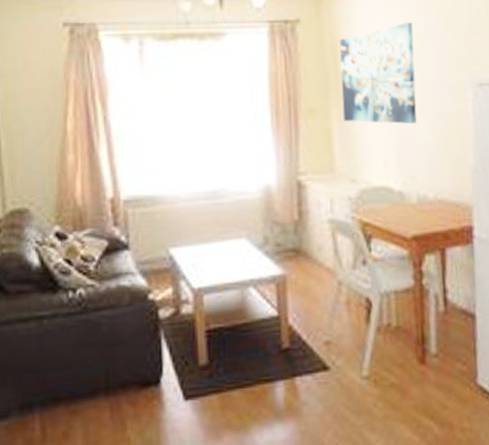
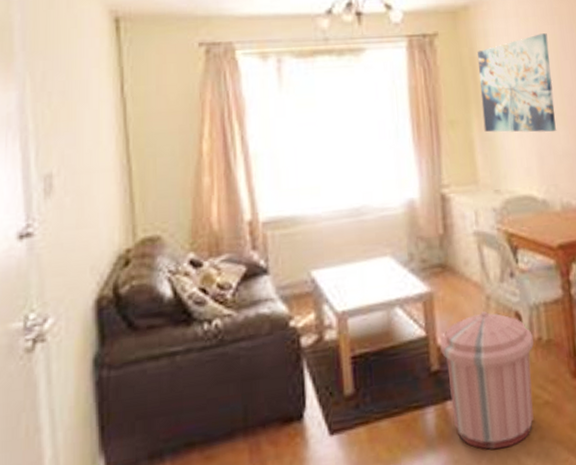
trash can: none [291,296,383,424] -> present [440,311,534,450]

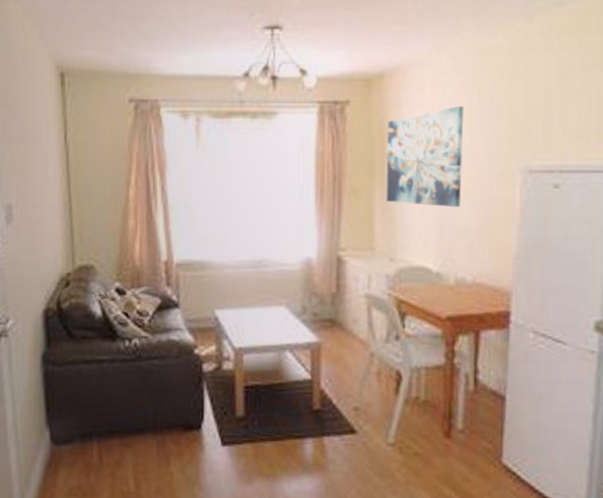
trash can: present [440,311,534,450] -> none [323,366,411,484]

